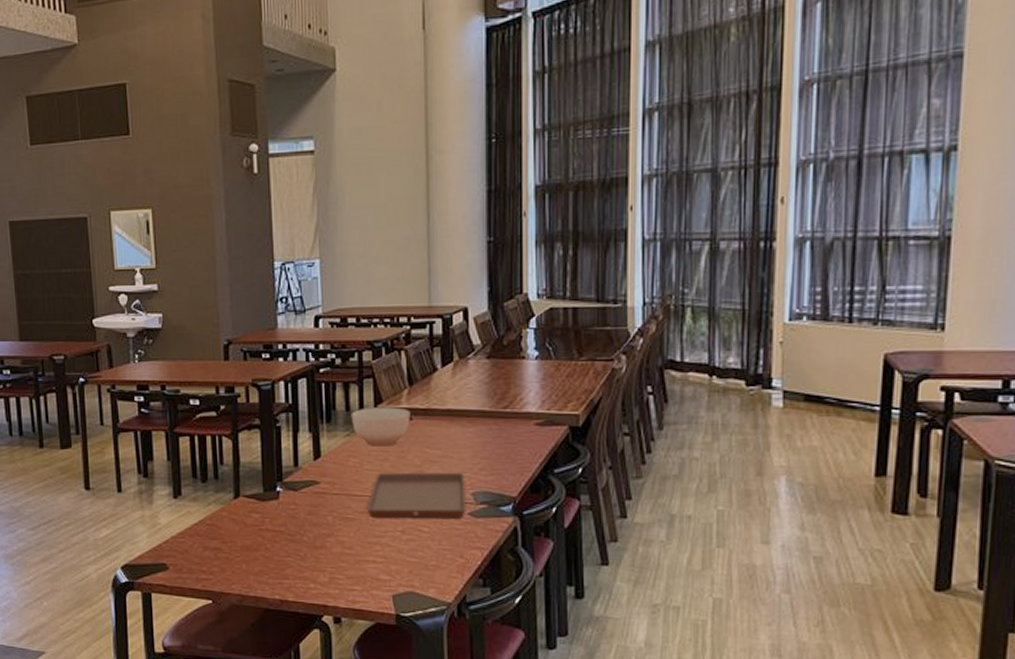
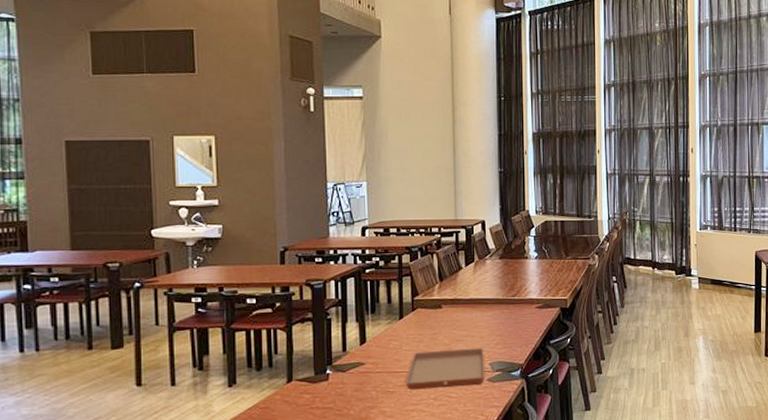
bowl: present [351,407,410,446] -> none [392,298,441,331]

